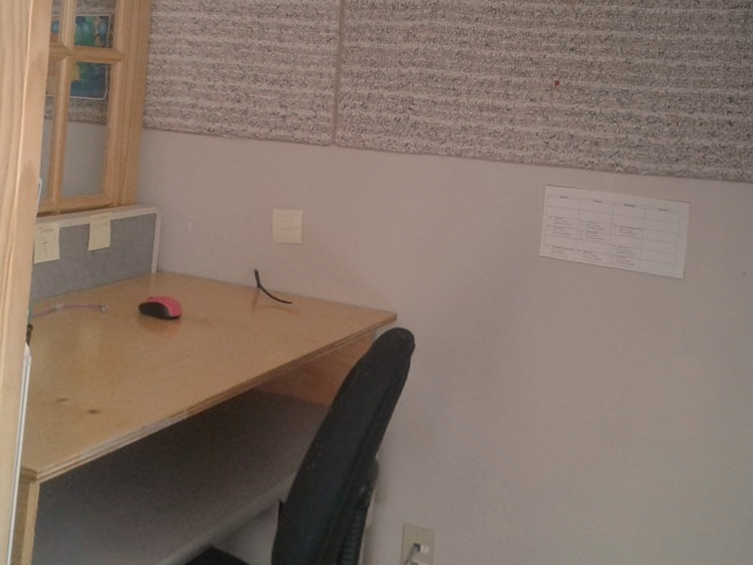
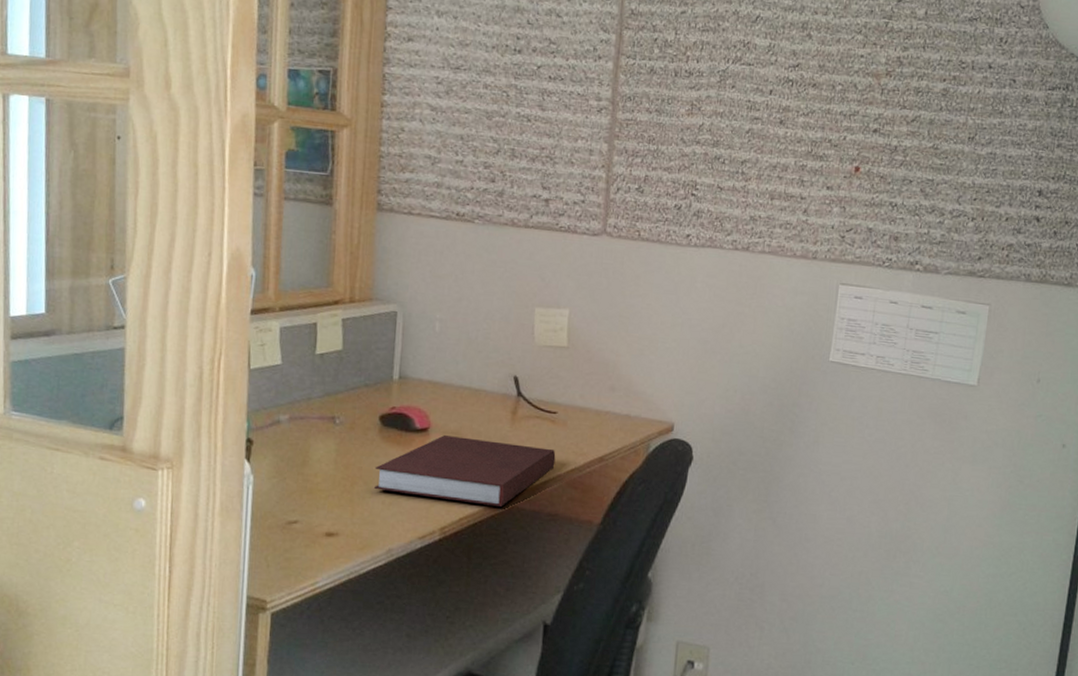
notebook: none [132,323,291,389] -> present [374,435,556,507]

